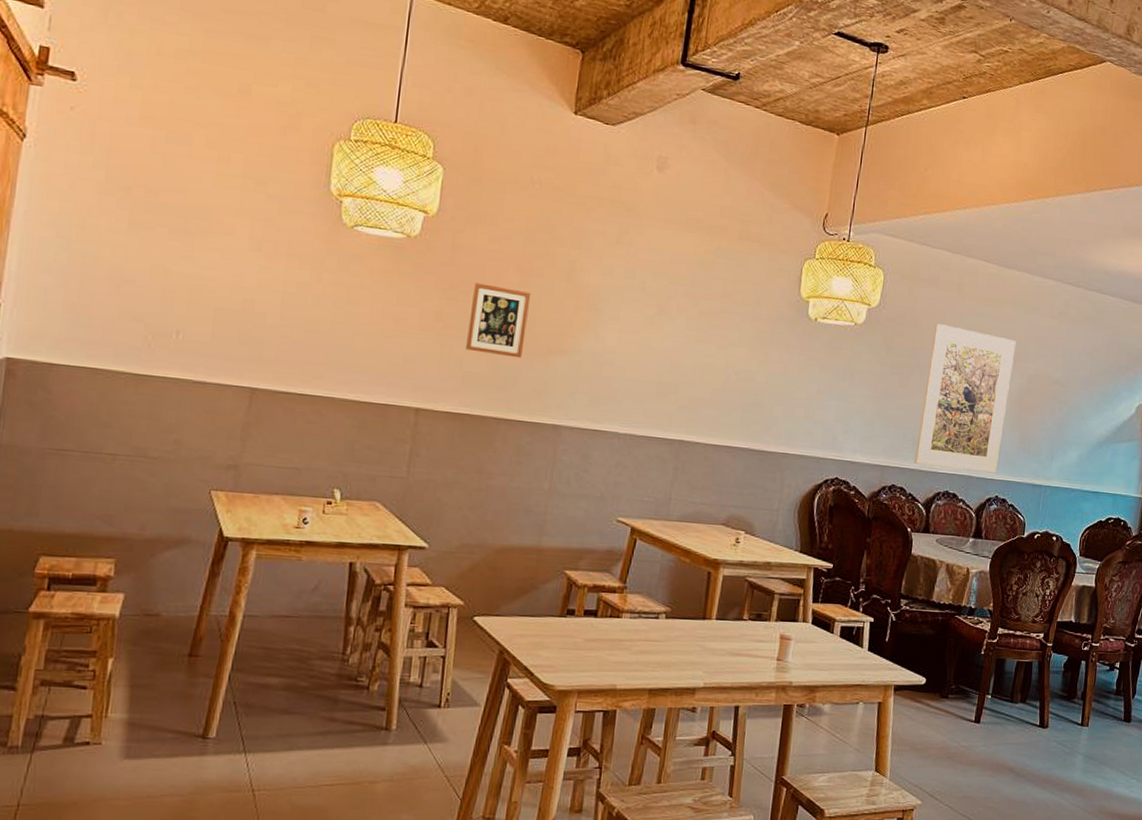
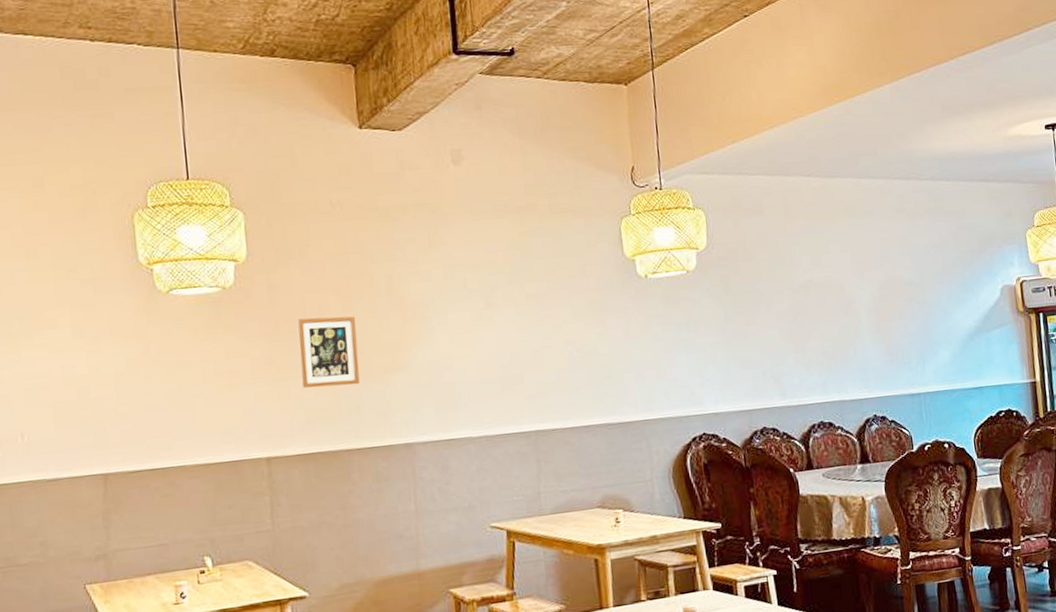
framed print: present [915,323,1017,474] -> none [770,249,869,400]

